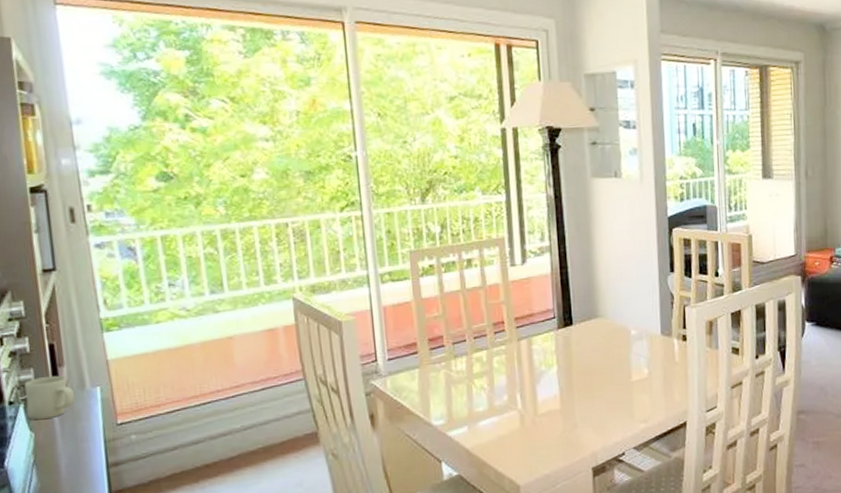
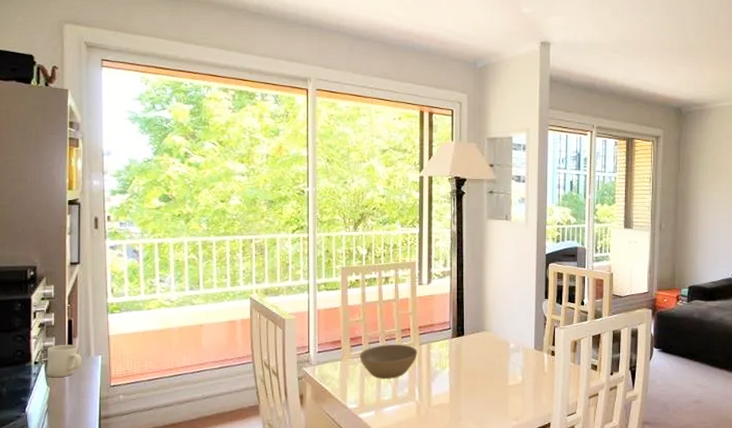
soup bowl: none [442,342,516,386] -> present [360,345,417,379]

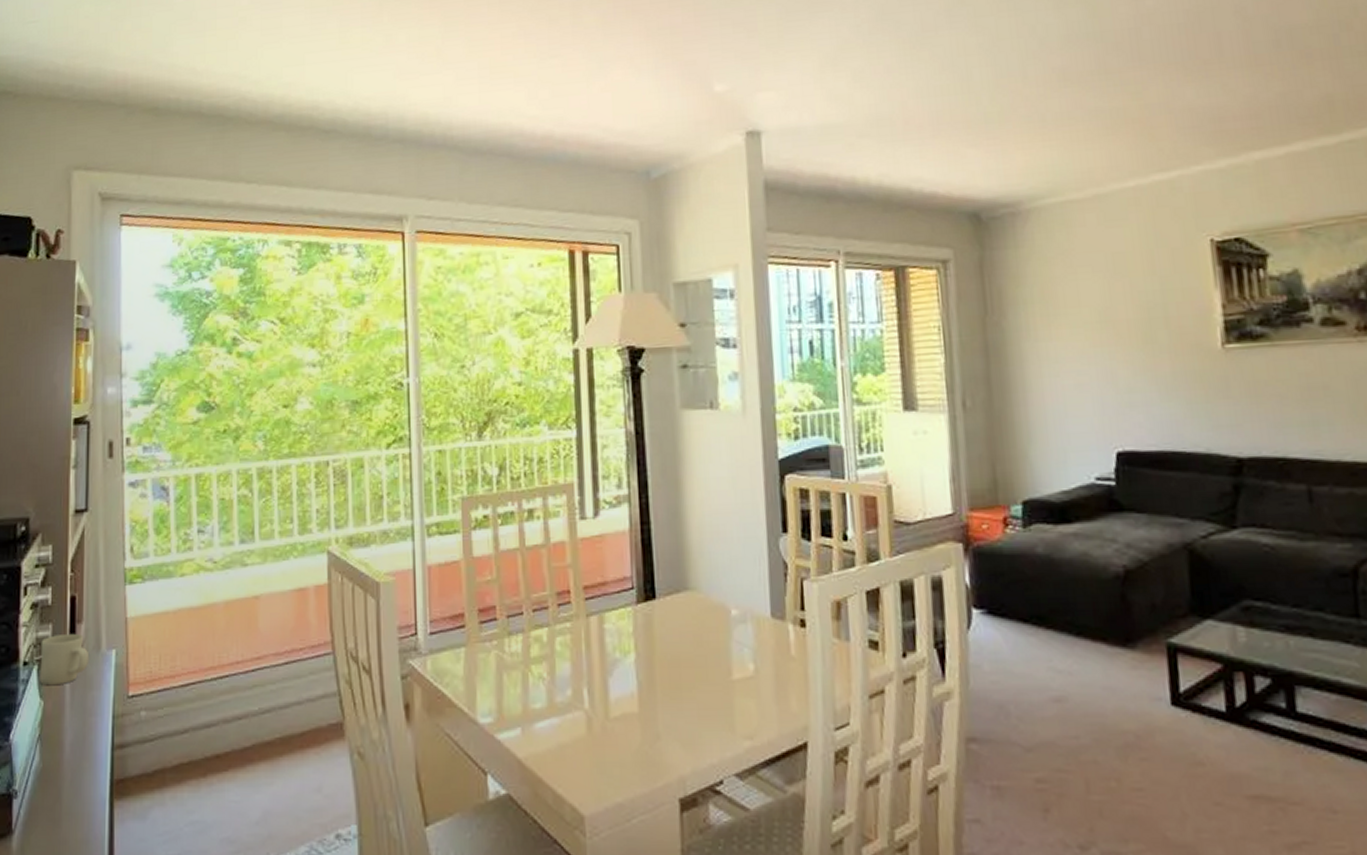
soup bowl: present [360,345,417,379] -> none [494,617,584,674]

